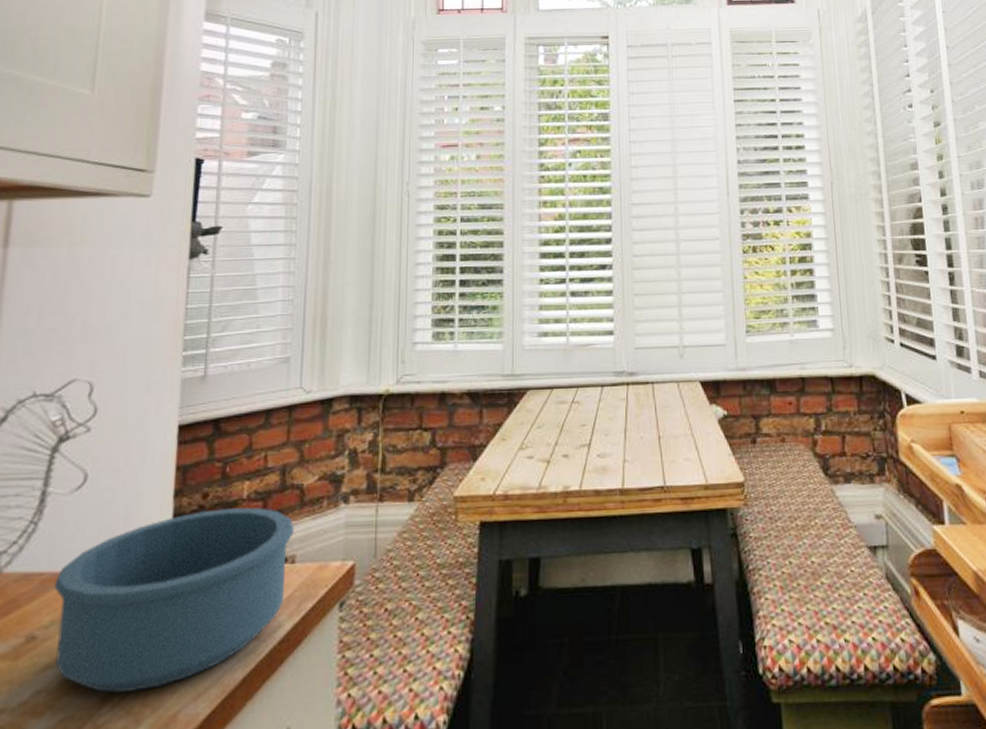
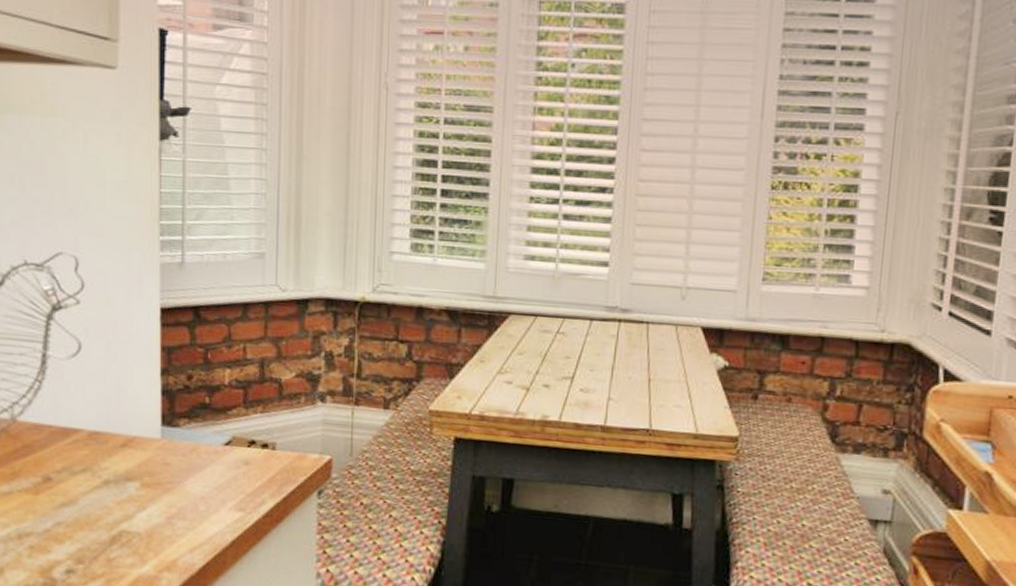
mixing bowl: present [54,507,294,693] -> none [62,391,274,537]

